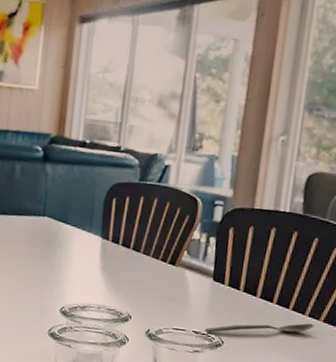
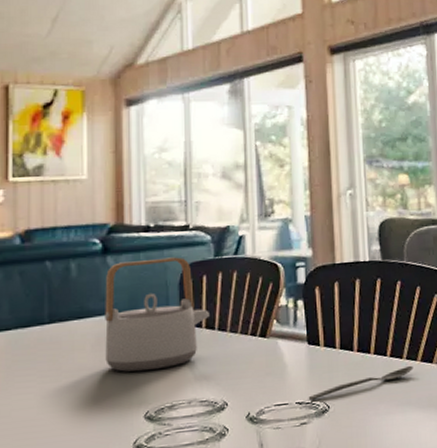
teapot: none [34,171,127,274] -> present [105,257,209,372]

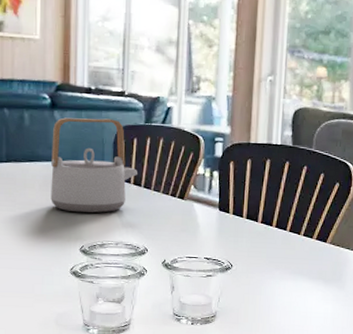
spoon: present [308,365,413,401] -> none [215,241,309,258]

